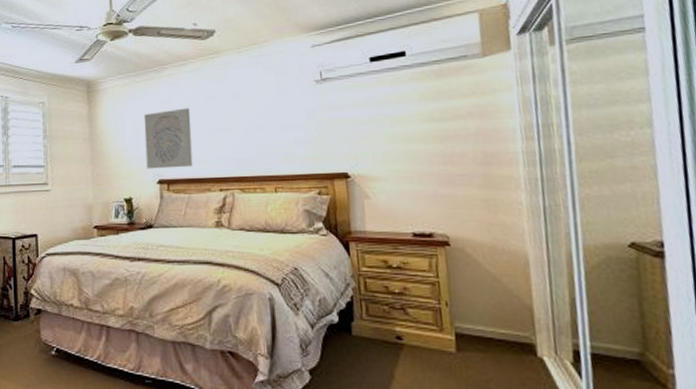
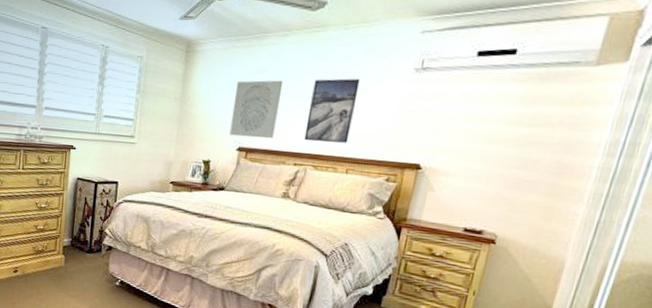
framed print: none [221,96,269,164] -> present [304,78,360,143]

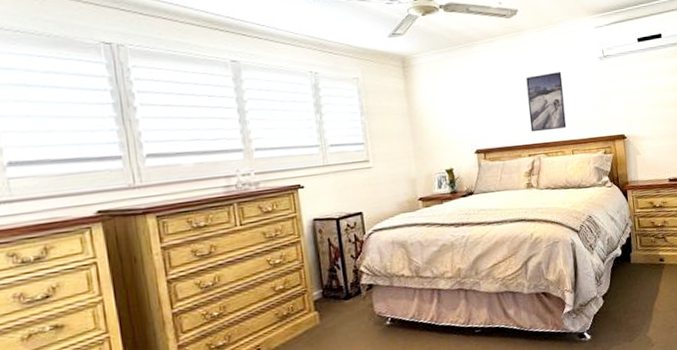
wall art: present [229,80,284,139] -> none [458,82,505,141]

